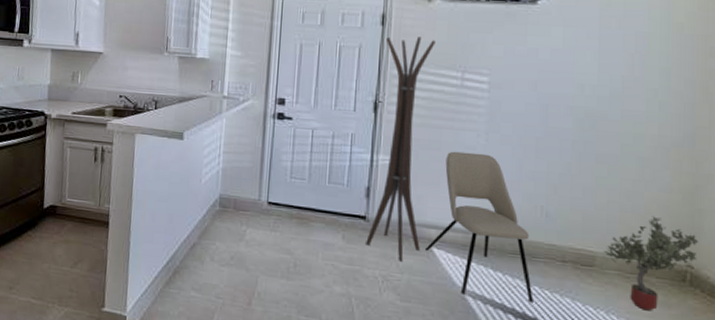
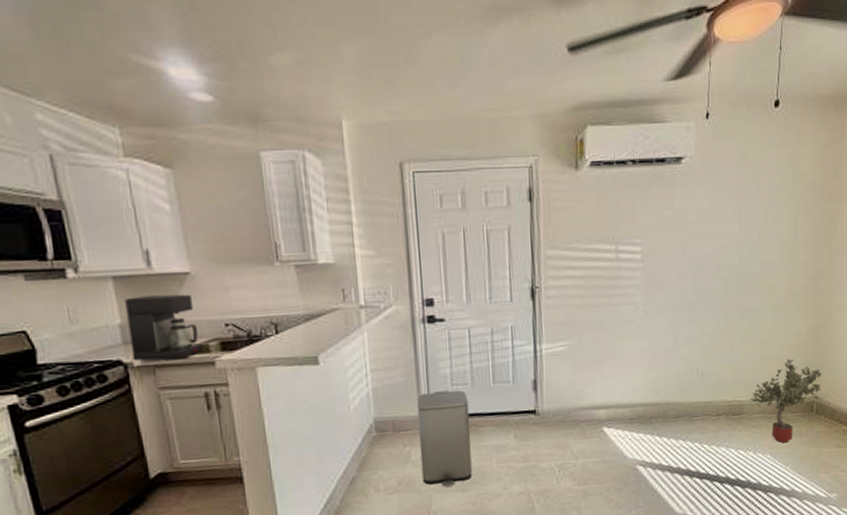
coffee maker: none [51,66,101,118] -> present [125,294,204,361]
pedal bin: none [252,181,304,272] -> present [416,390,472,487]
coat rack: present [366,36,435,262] -> none [535,210,591,448]
dining chair: present [425,151,533,302] -> none [597,325,695,465]

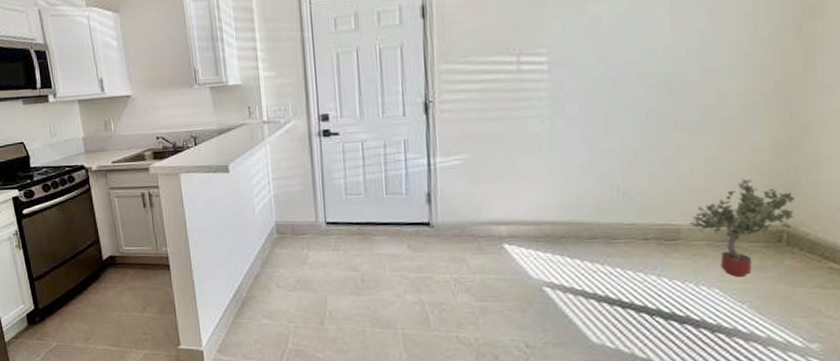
coffee maker: present [125,294,204,361] -> none [86,113,141,166]
pedal bin: present [416,390,472,487] -> none [313,199,366,289]

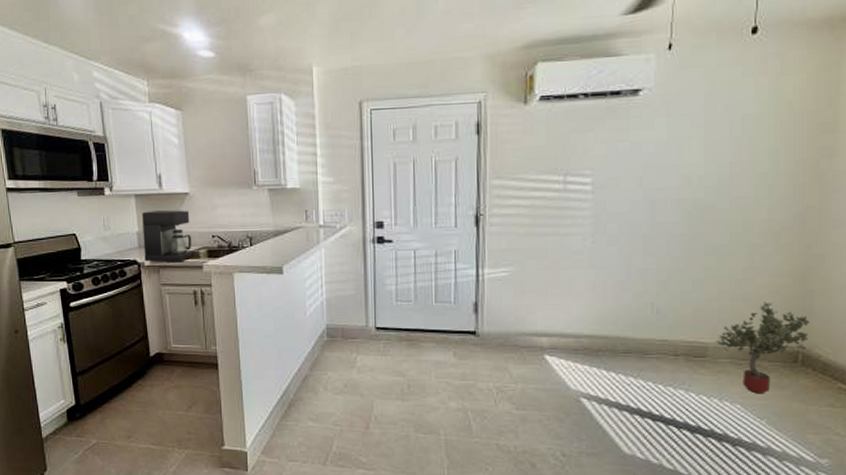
coffee maker: none [86,113,141,166] -> present [142,210,195,263]

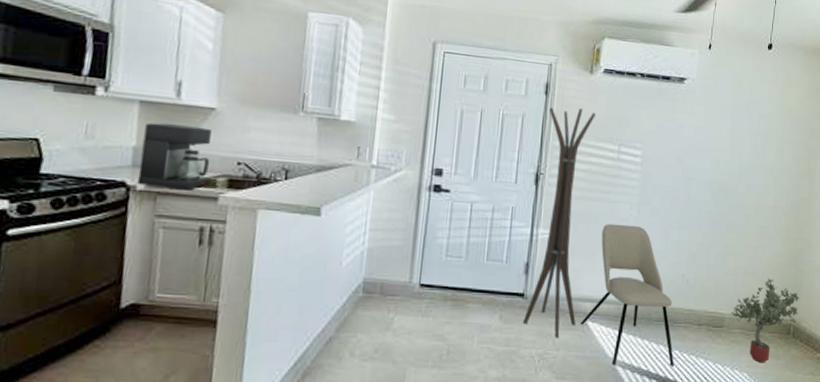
coat rack: none [478,143,534,372] -> present [523,106,596,338]
dining chair: none [538,257,647,397] -> present [581,223,674,366]

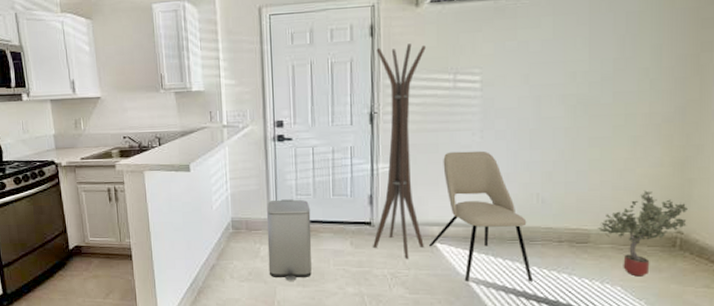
coffee maker: present [137,122,212,190] -> none [58,113,108,162]
pedal bin: none [400,260,460,361] -> present [266,199,312,281]

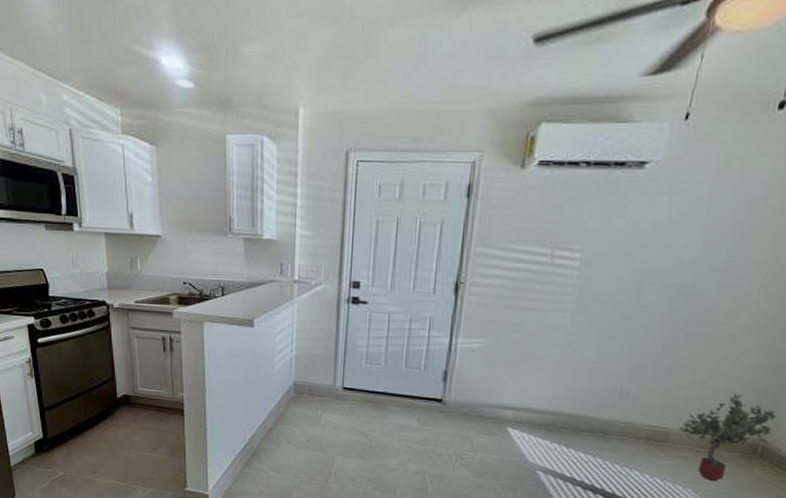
pedal bin: present [266,199,312,281] -> none [328,366,380,453]
coat rack: present [373,44,426,259] -> none [441,210,526,441]
dining chair: present [429,150,533,281] -> none [500,333,606,476]

